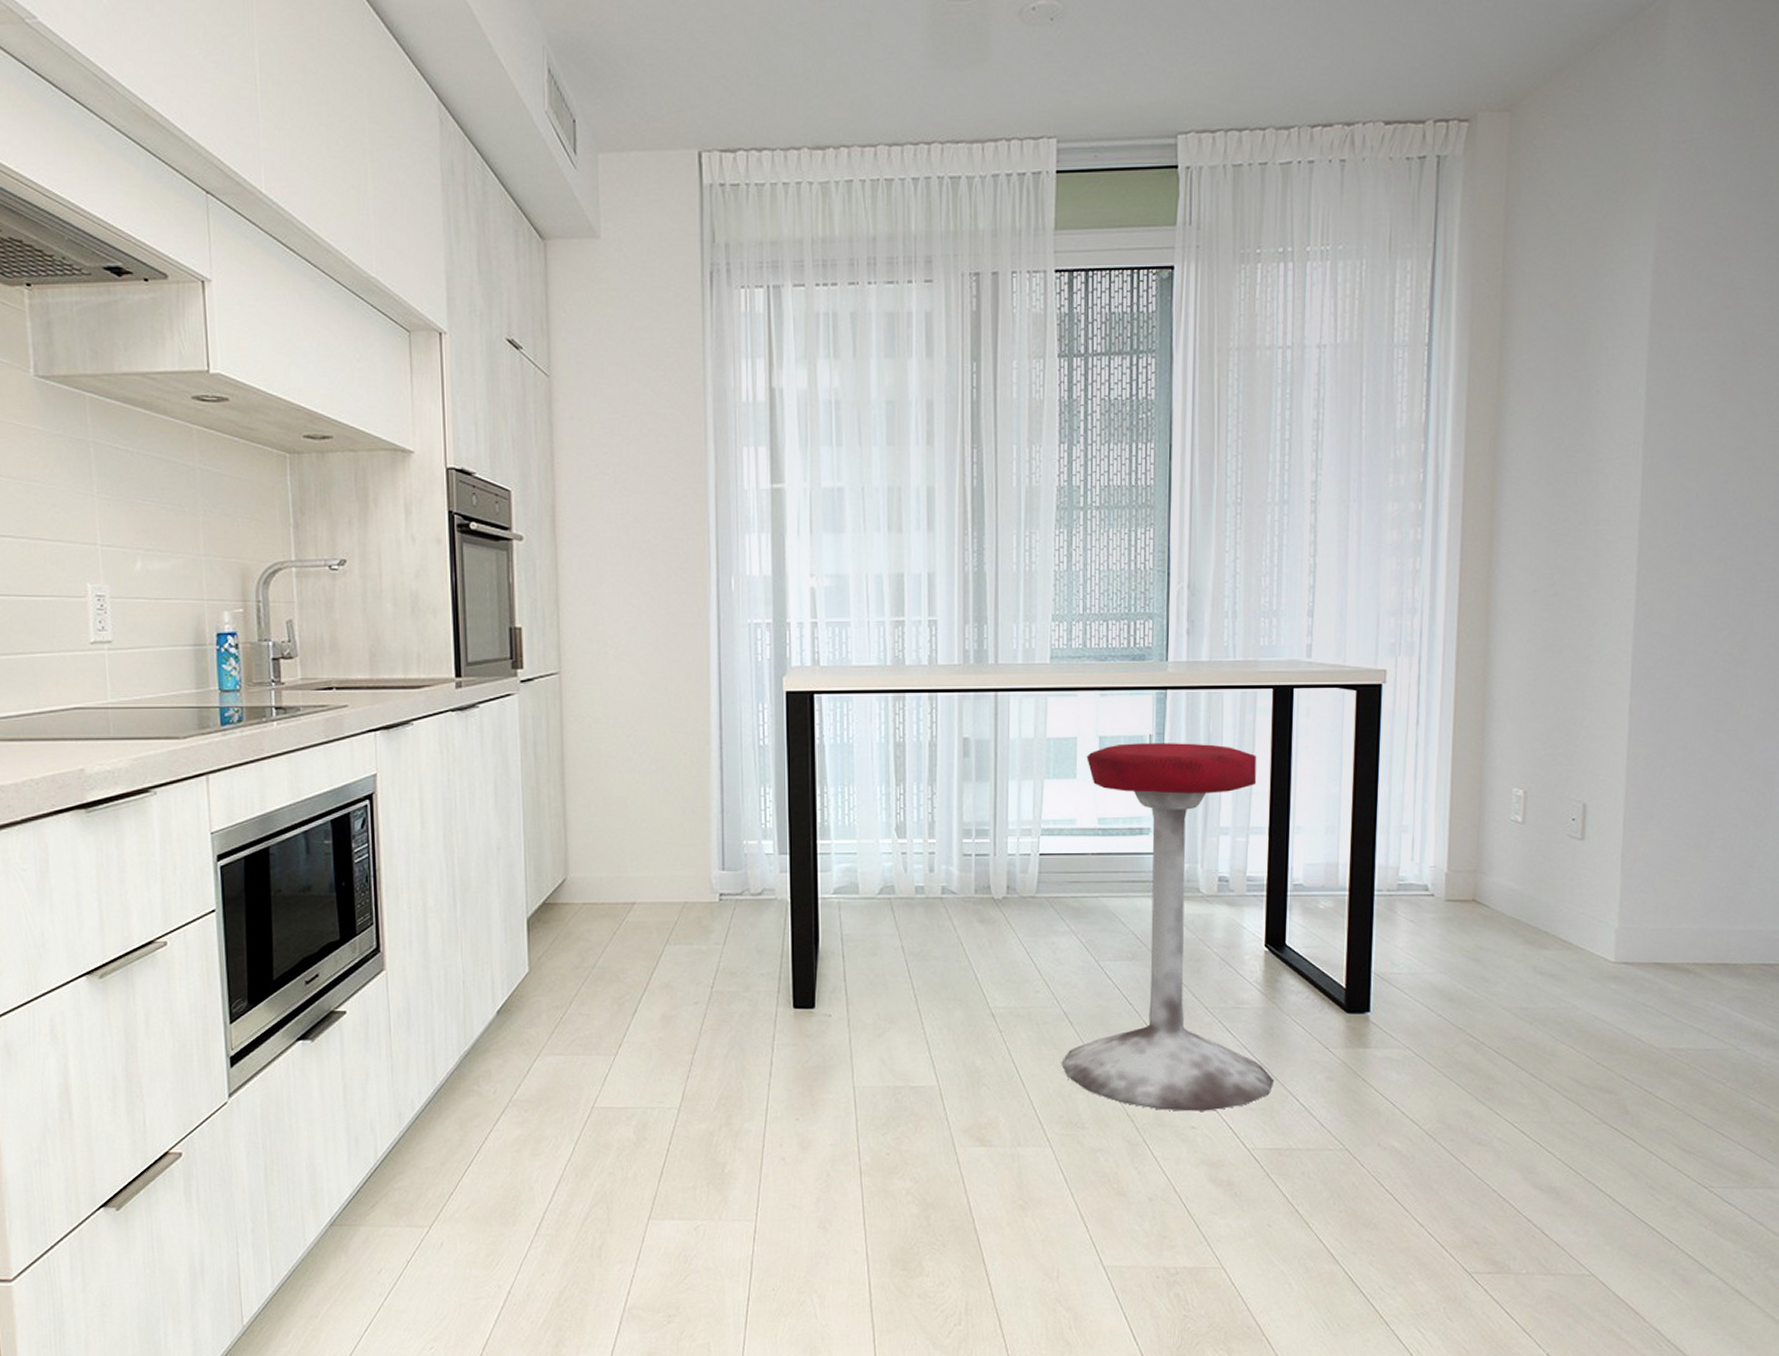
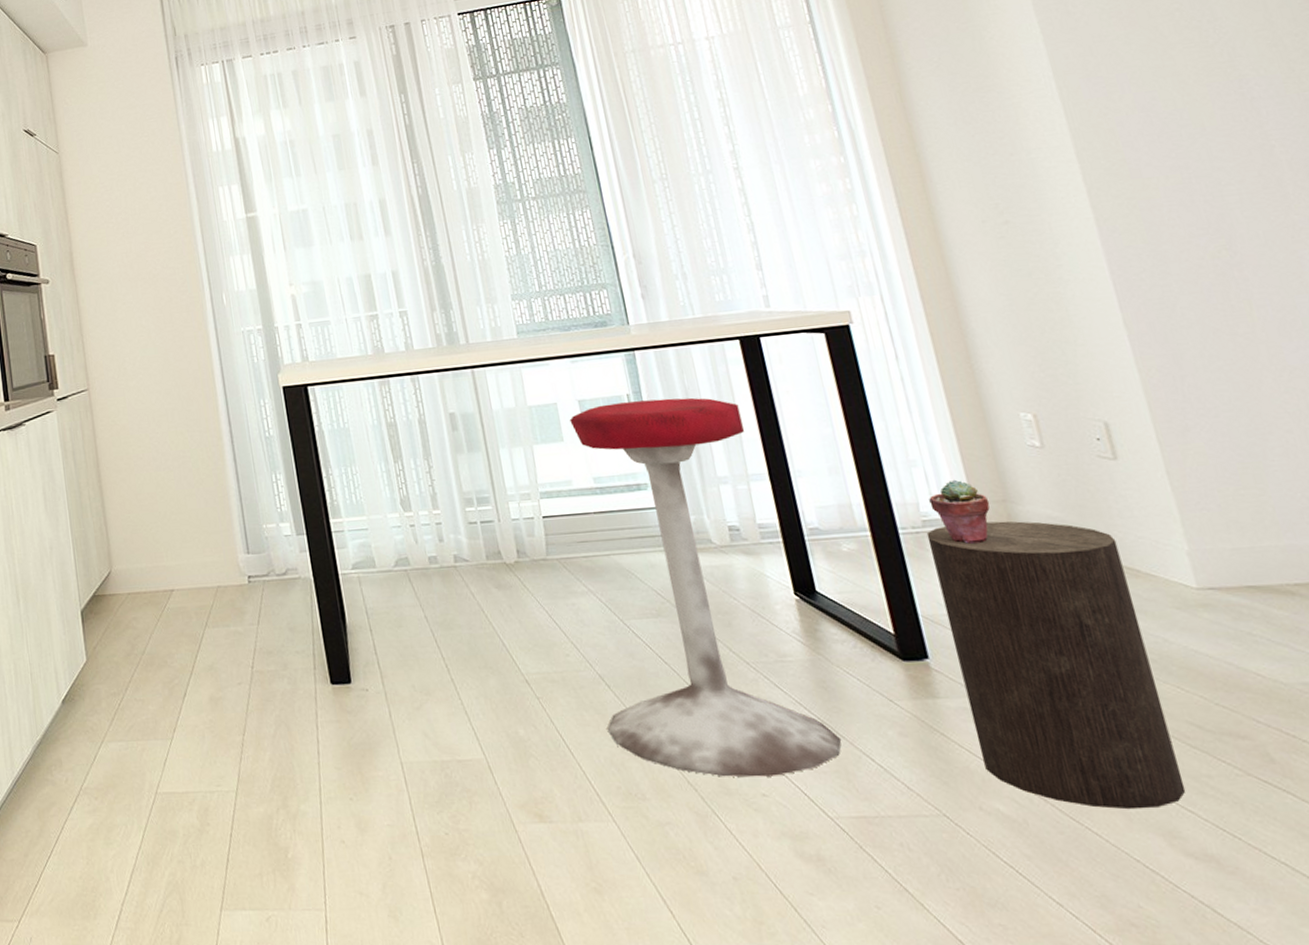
stool: none [1392,890,1560,1149] -> present [926,521,1186,810]
potted succulent: none [1409,847,1463,909] -> present [929,479,990,544]

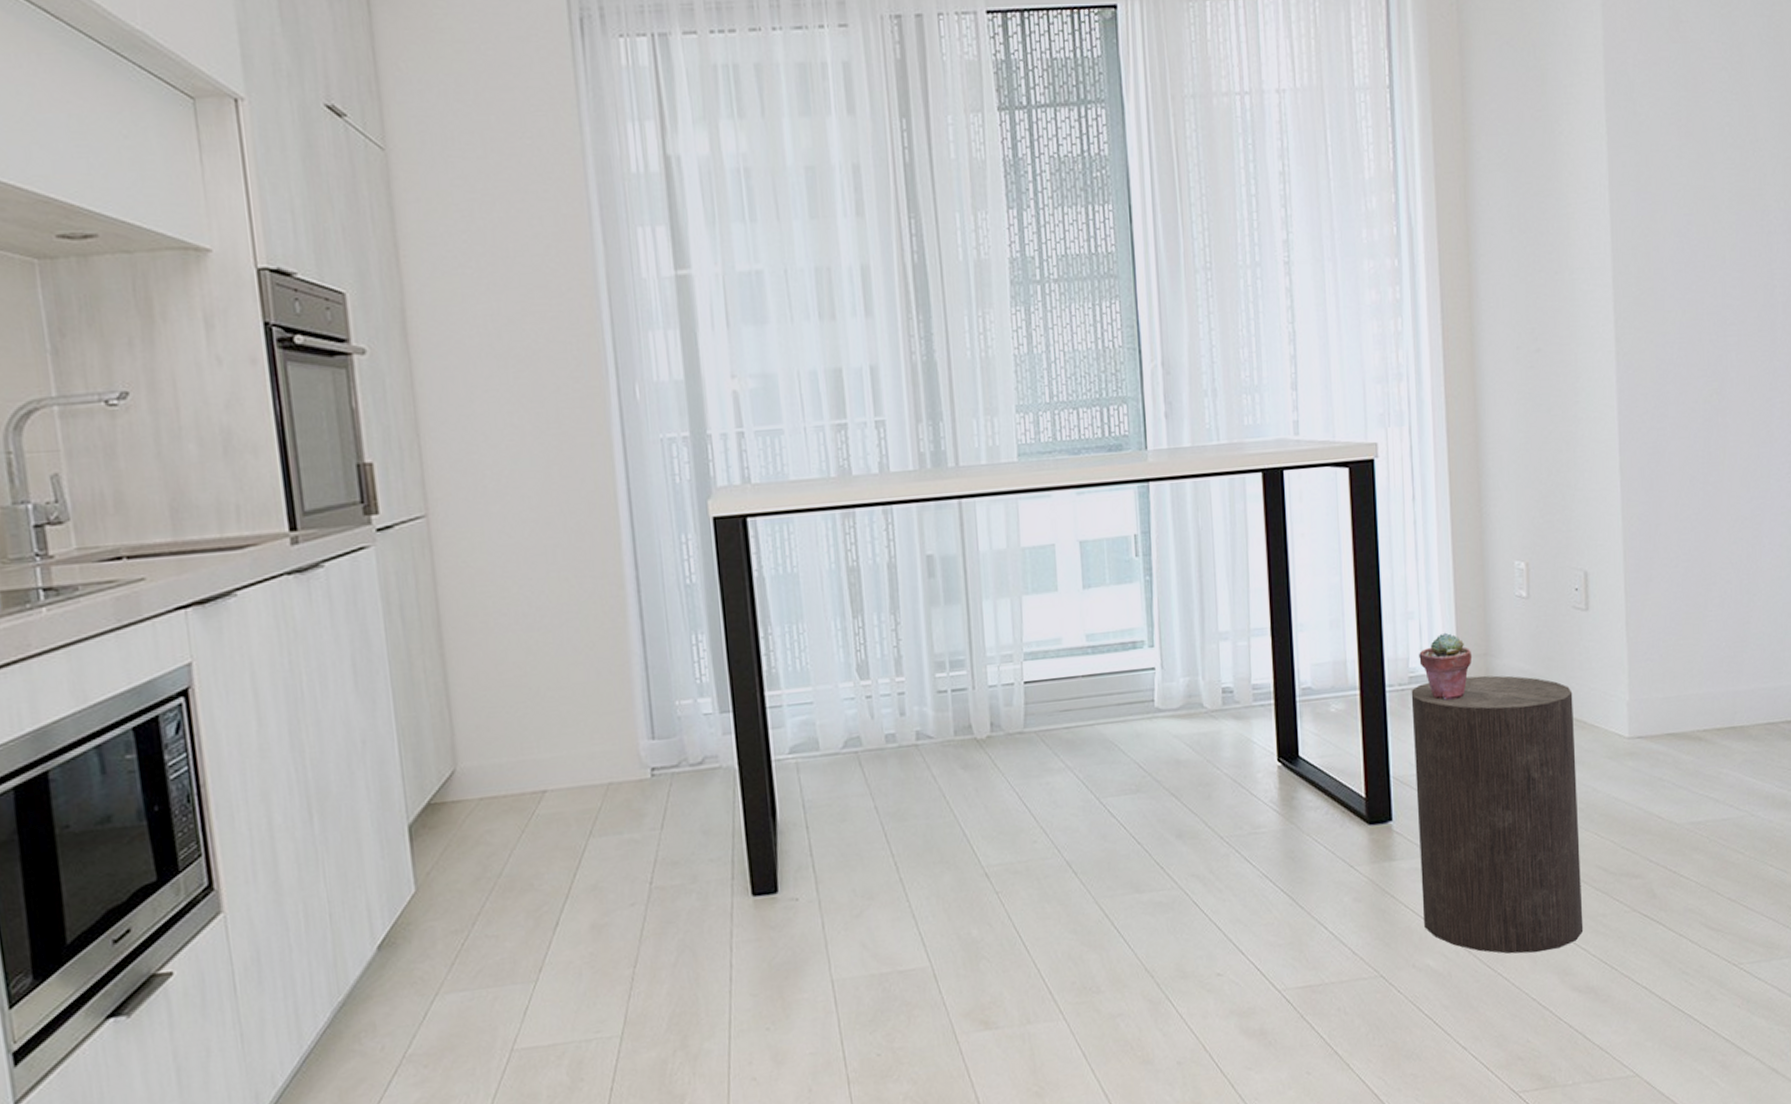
stool: present [570,397,842,777] -> none [1067,539,1300,960]

